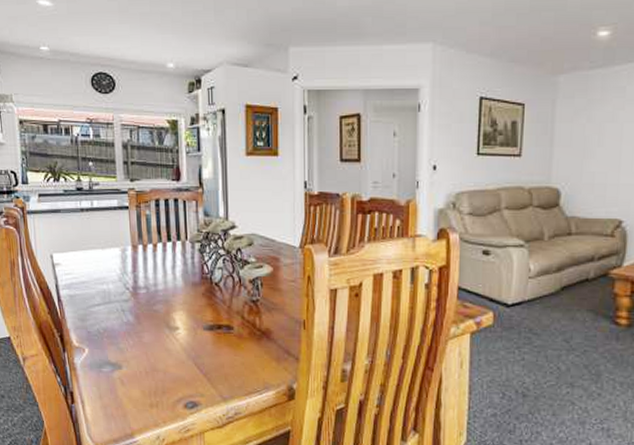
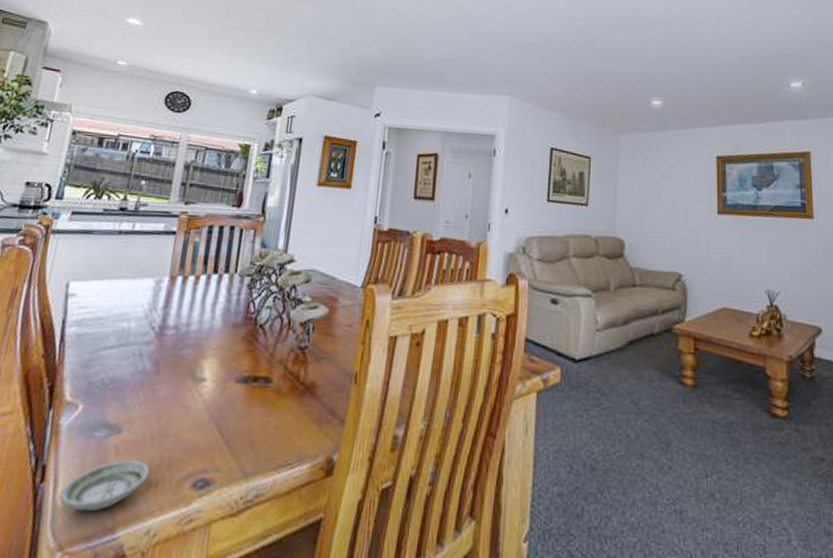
saucer: none [87,388,150,423] -> present [58,460,150,512]

